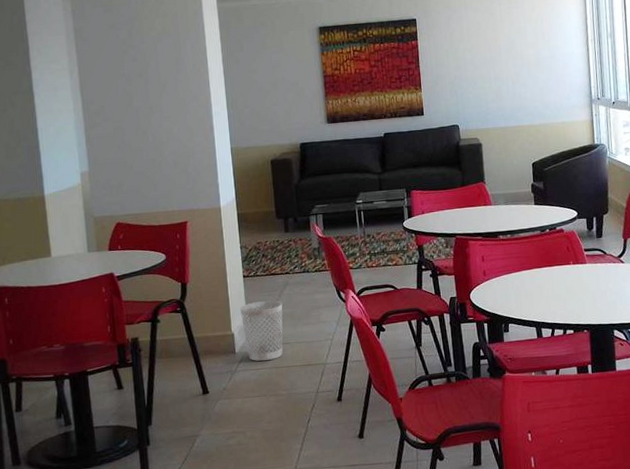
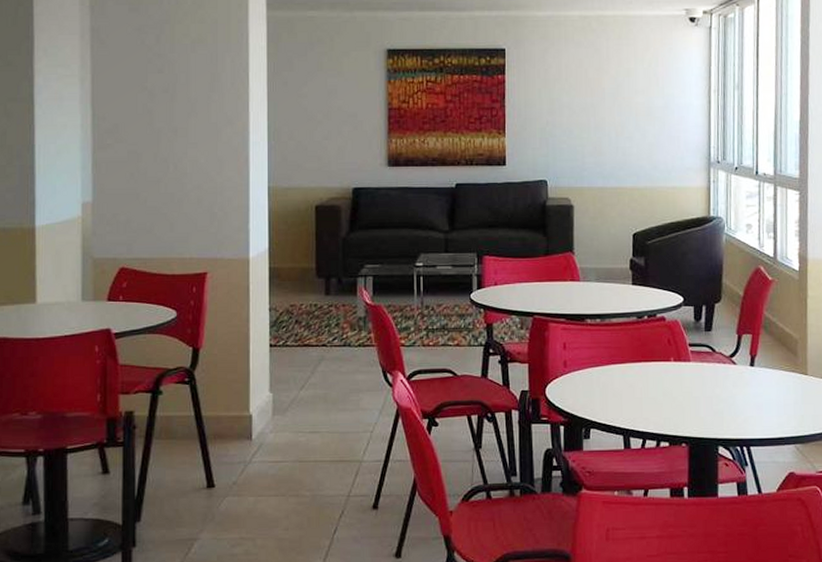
wastebasket: present [240,300,283,361] -> none [262,378,315,451]

